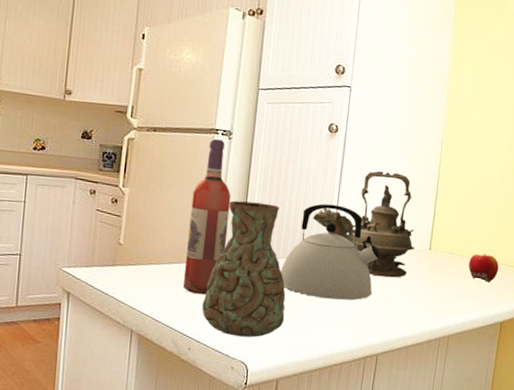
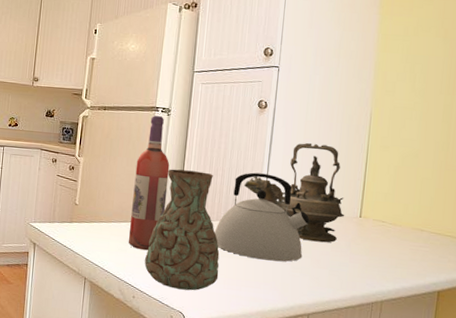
apple: present [468,253,499,283] -> none [401,223,434,252]

